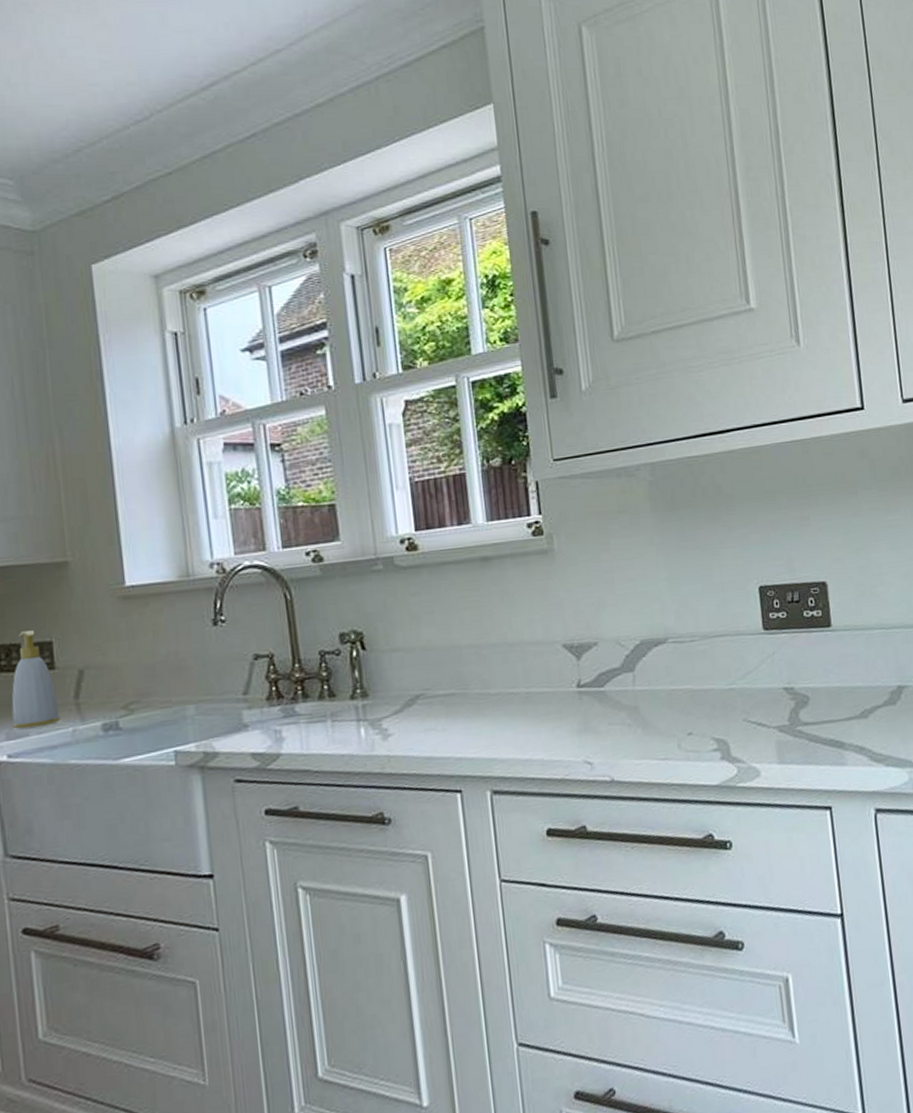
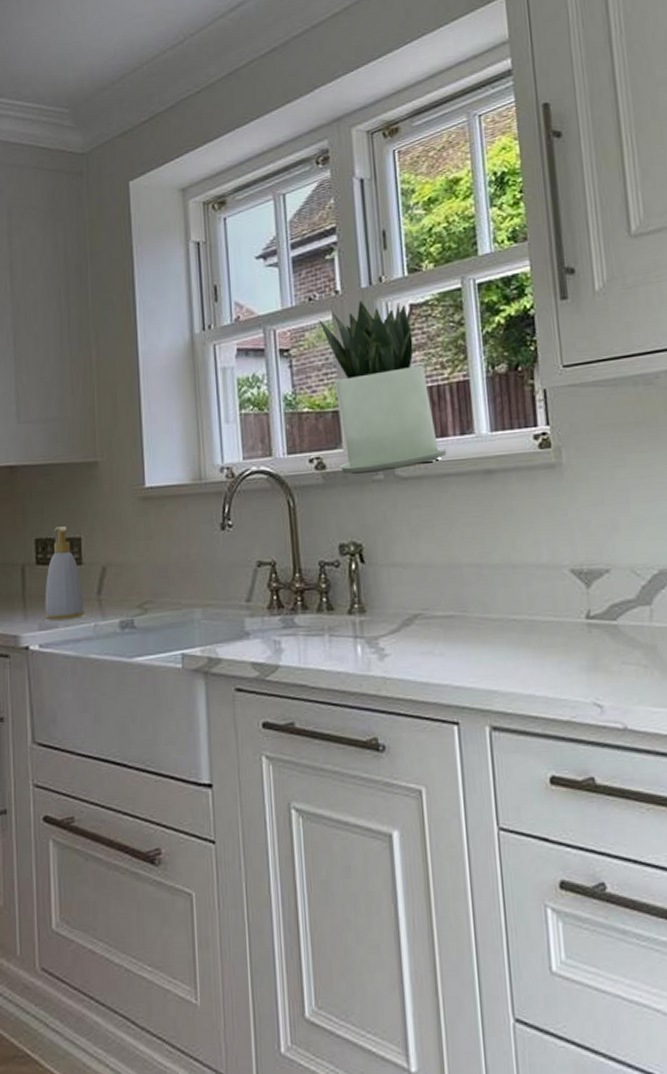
planter: none [311,396,446,566] -> present [318,301,448,475]

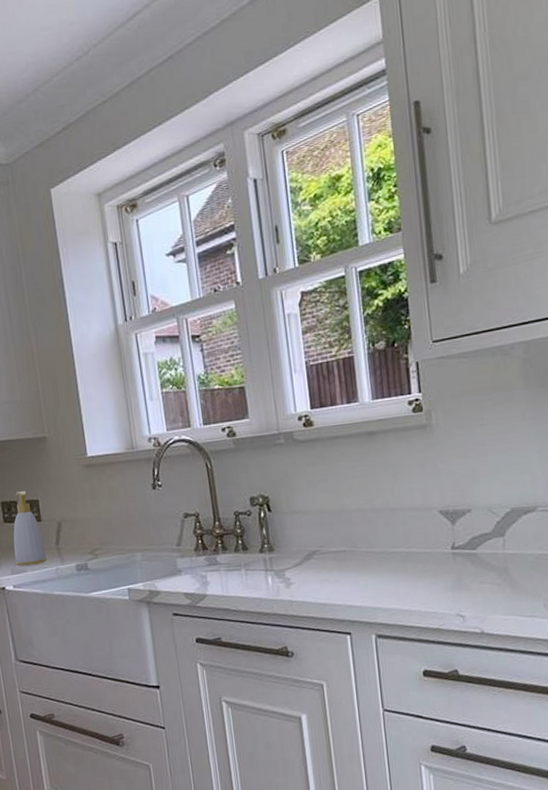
planter: present [318,301,448,475] -> none [223,290,337,440]

